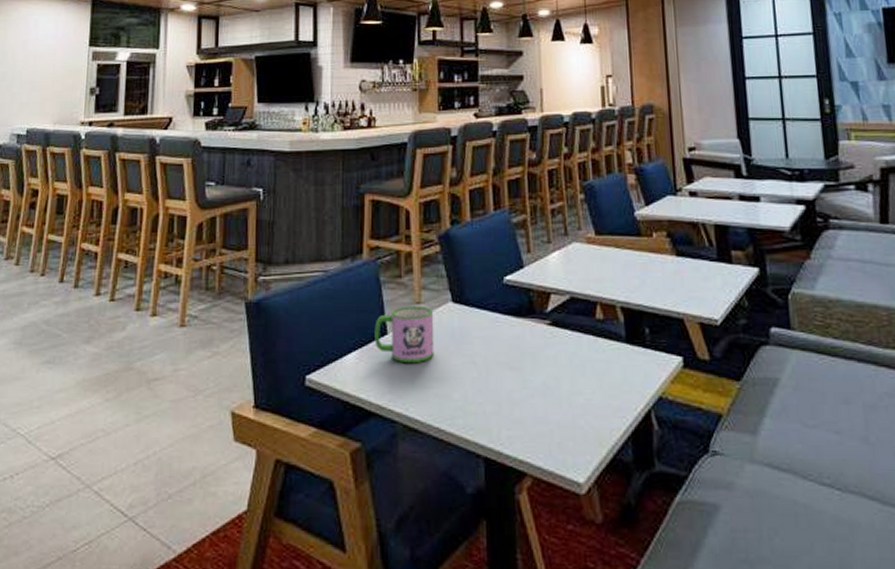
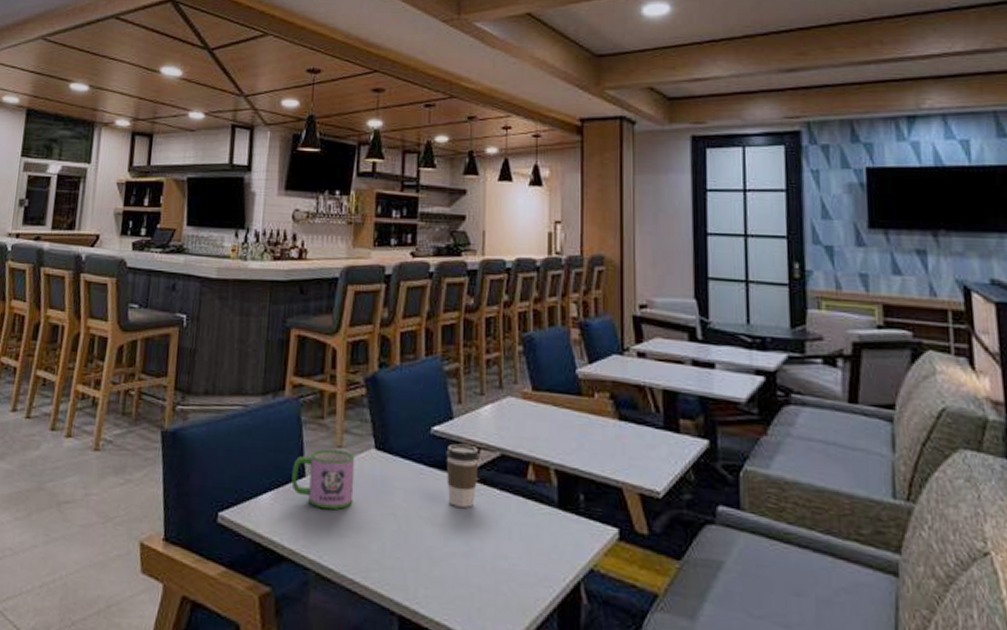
coffee cup: none [519,290,551,350] -> present [446,443,479,508]

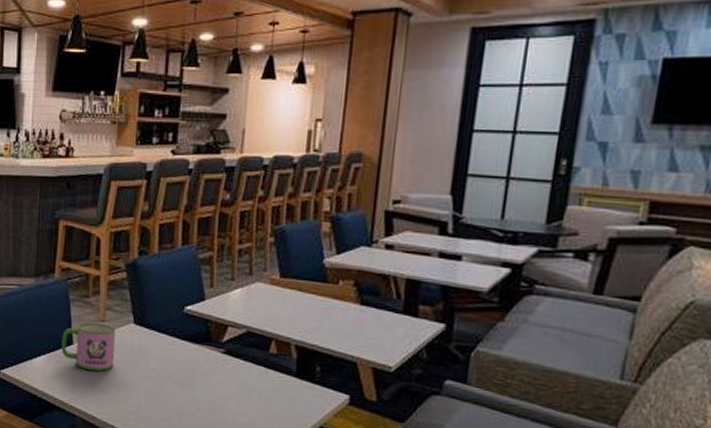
coffee cup: present [446,443,479,508] -> none [196,321,227,374]

